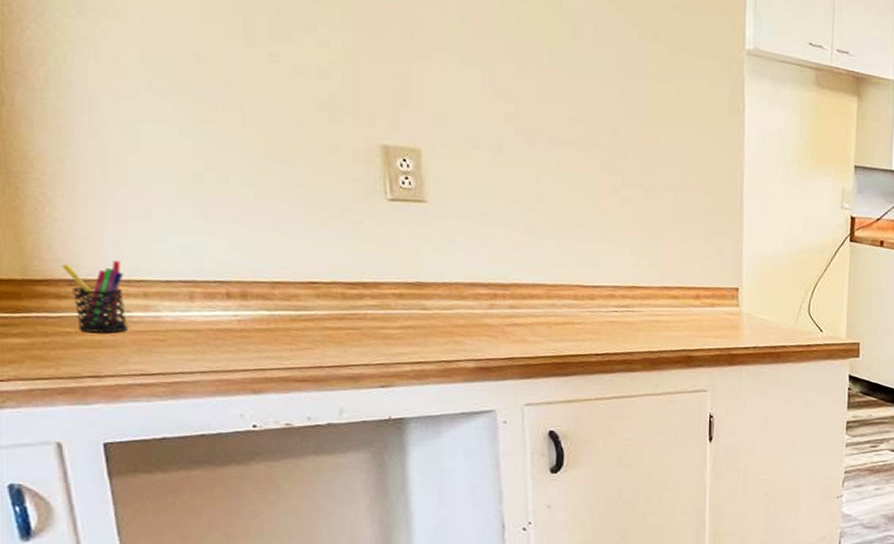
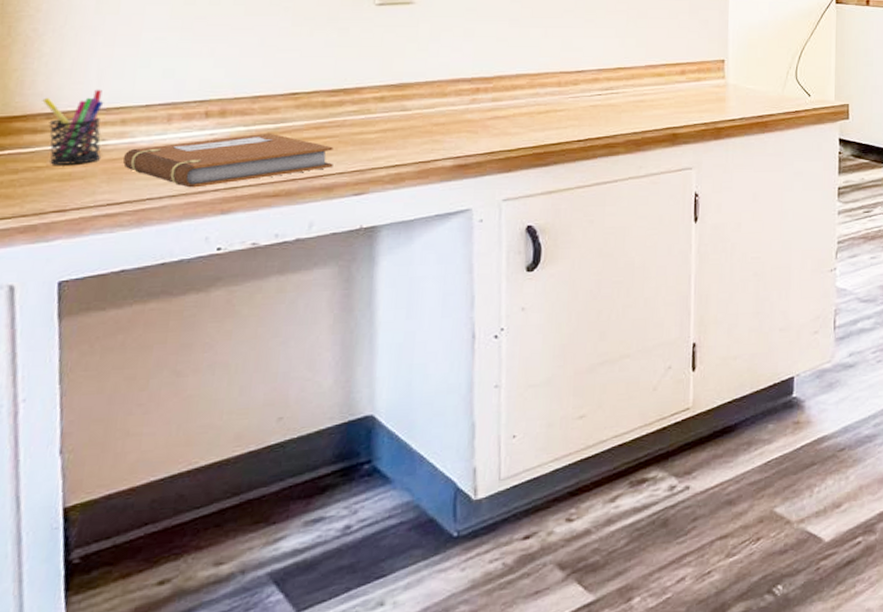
notebook: none [150,319,358,367] -> present [122,132,333,188]

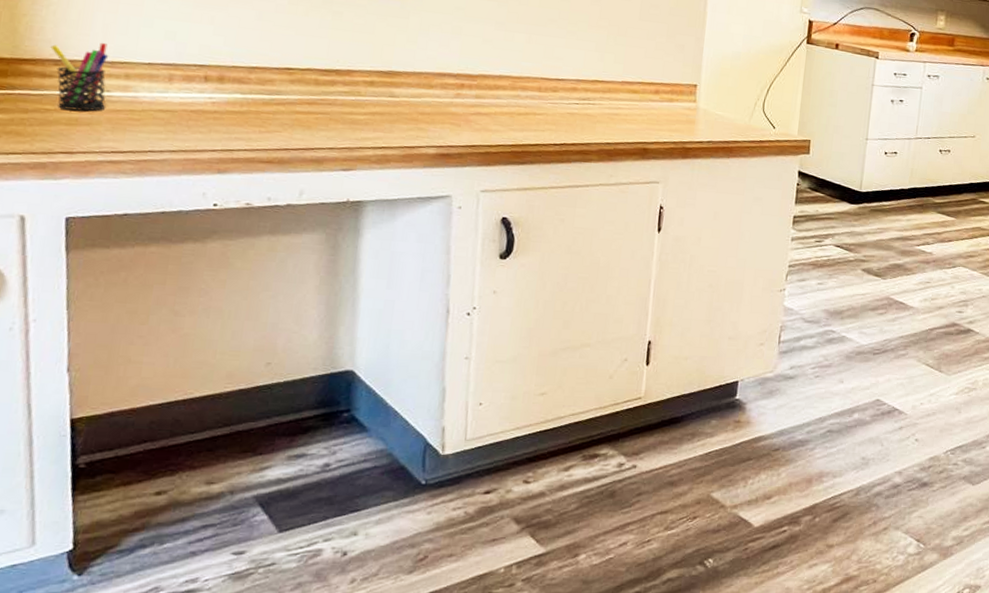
notebook: present [122,132,333,188] -> none [126,102,324,146]

